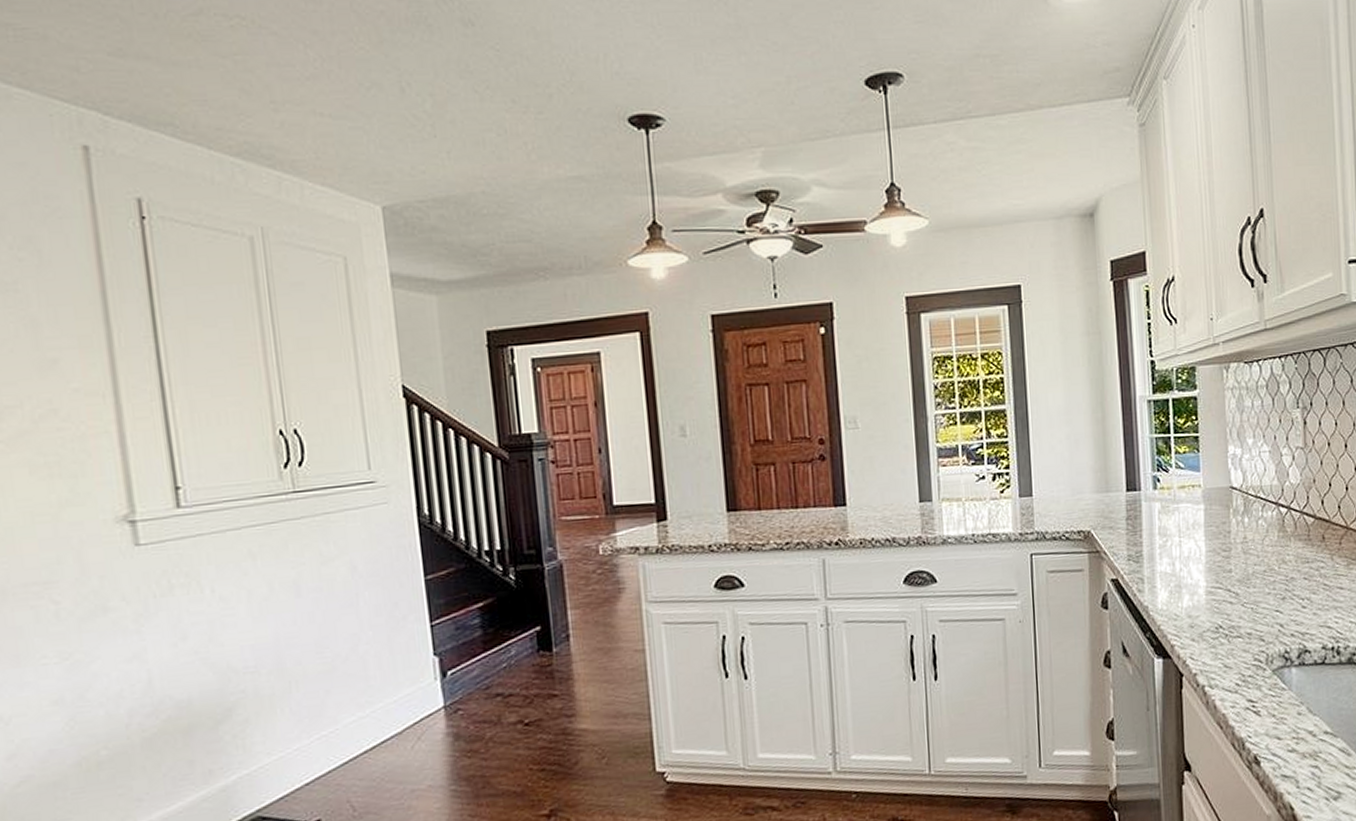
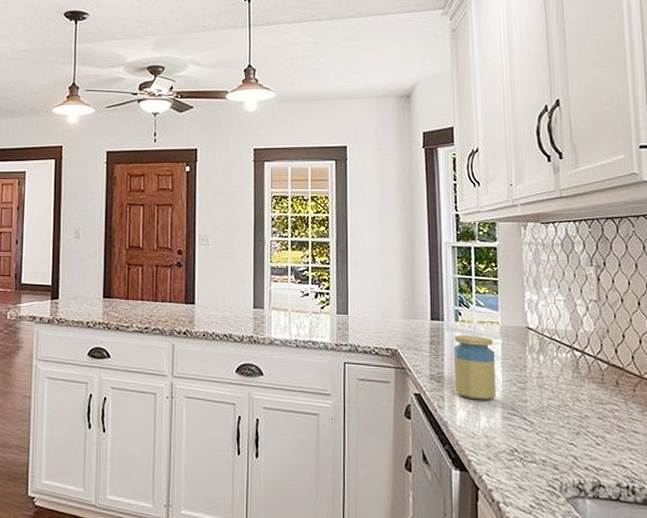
jar: none [1152,503,1199,577] -> present [453,334,496,400]

